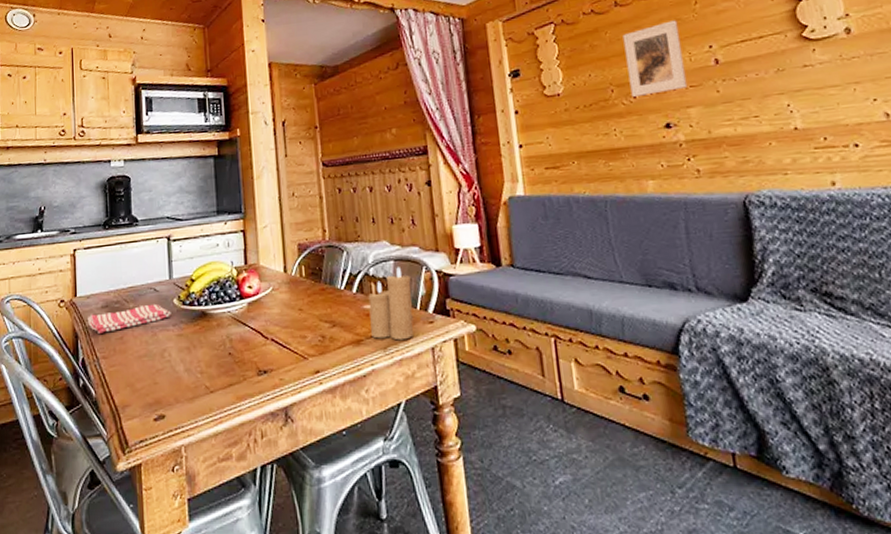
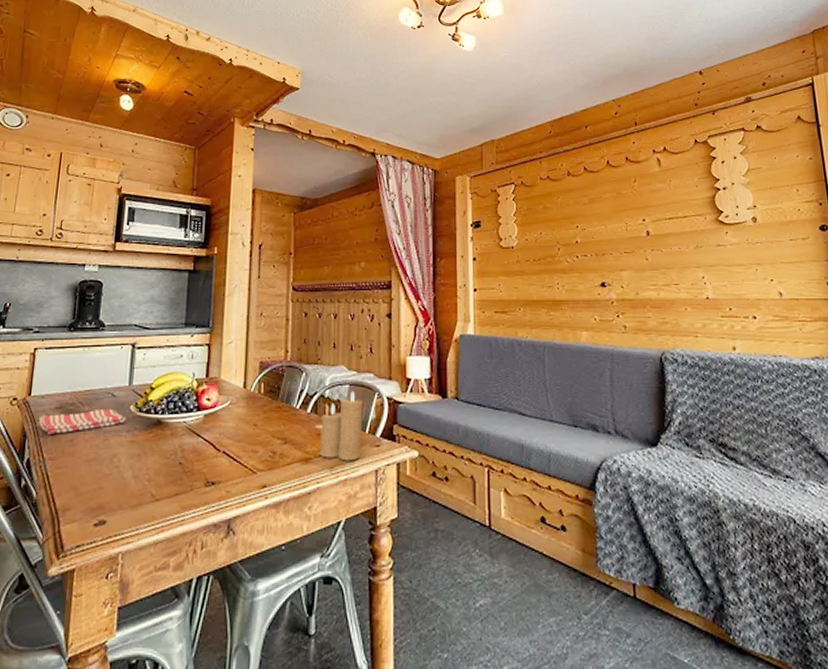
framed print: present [622,20,688,97] -> none [572,194,622,256]

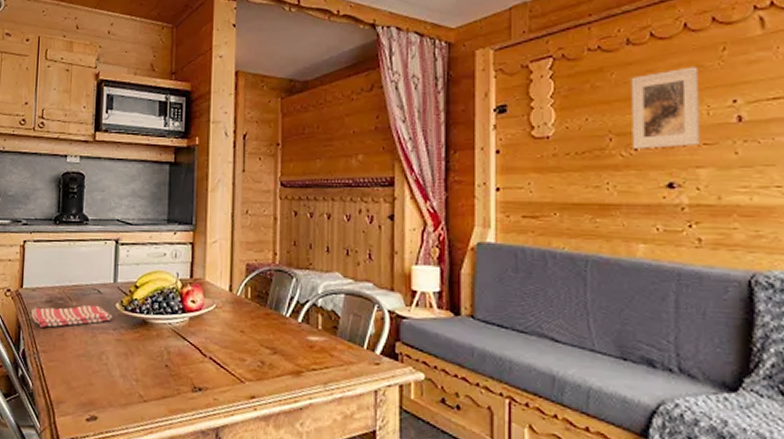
candle: present [320,391,363,461] -> none [313,301,360,379]
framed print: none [572,194,622,256] -> present [631,67,701,149]

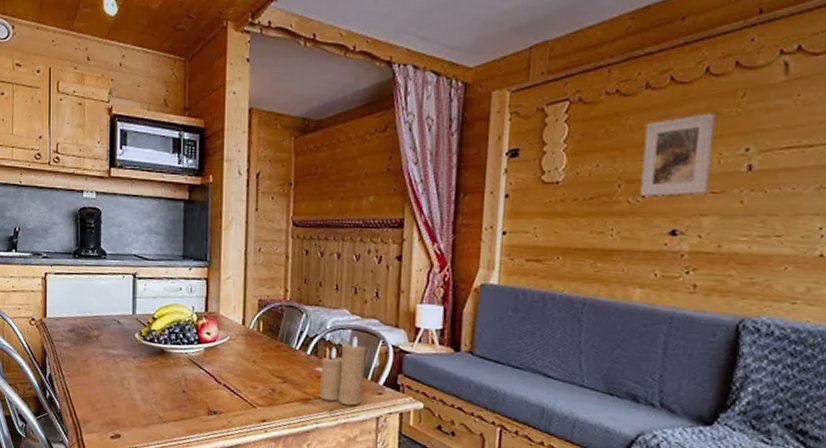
dish towel: present [31,305,113,328] -> none [56,334,132,354]
candle: none [313,301,360,379] -> present [320,336,366,406]

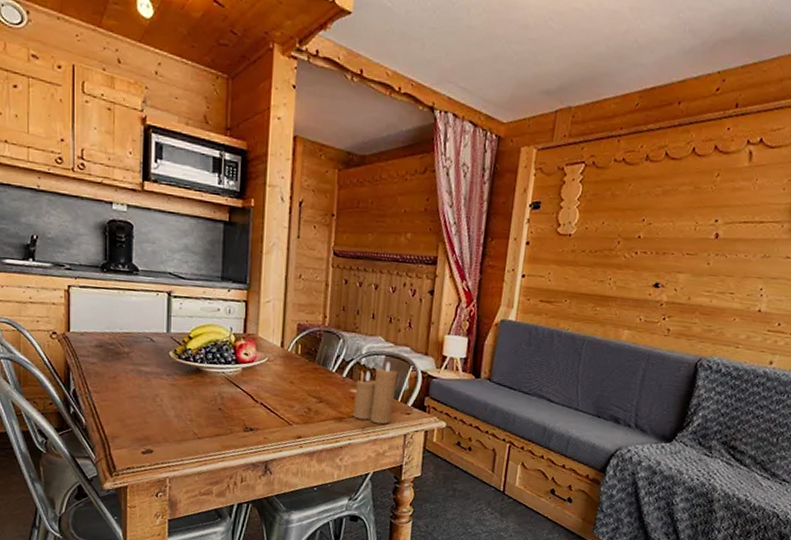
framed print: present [640,113,716,196] -> none [634,187,696,255]

